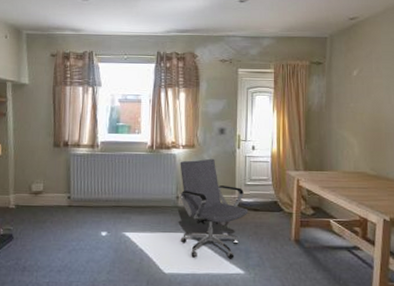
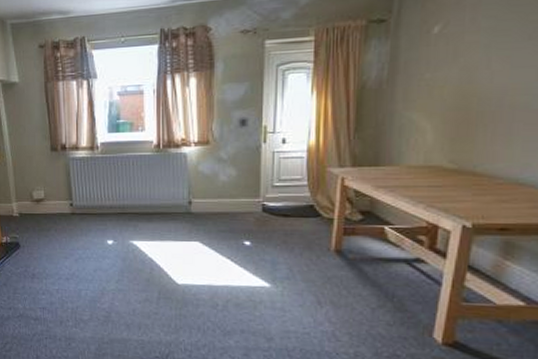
office chair: present [180,158,249,259] -> none [192,156,276,271]

